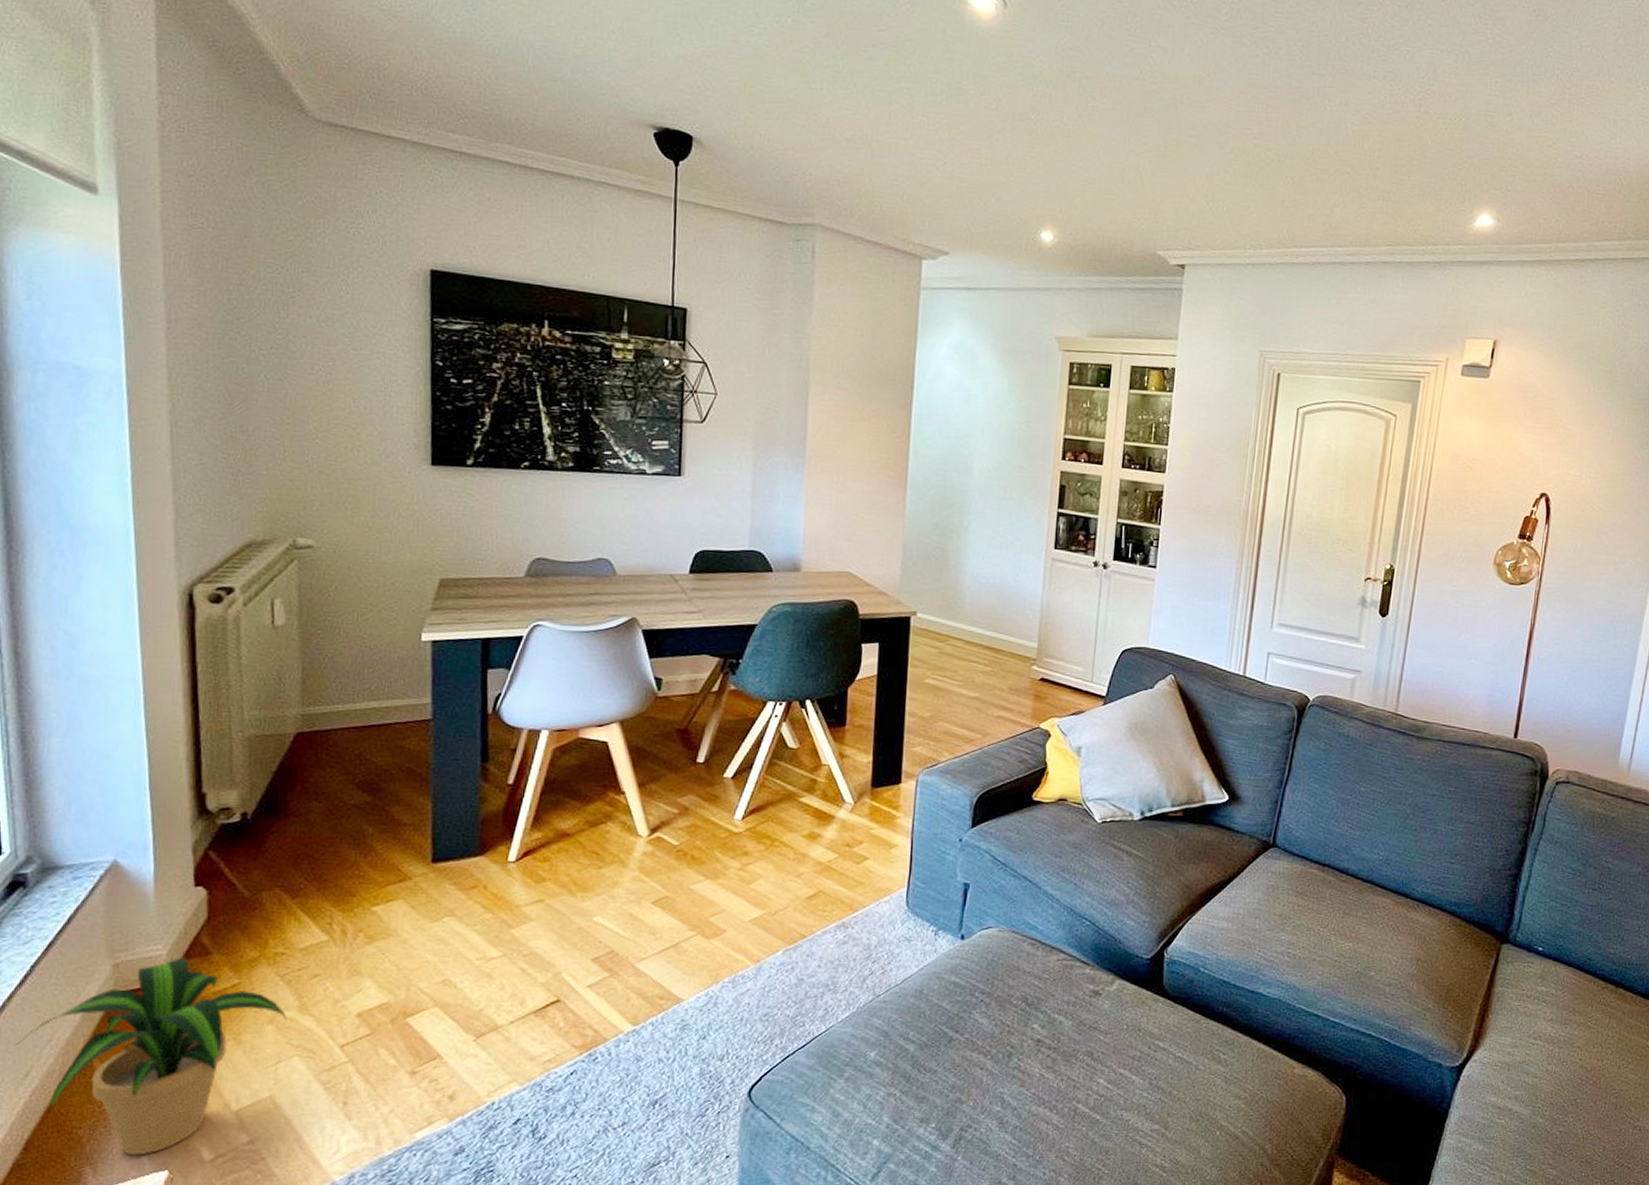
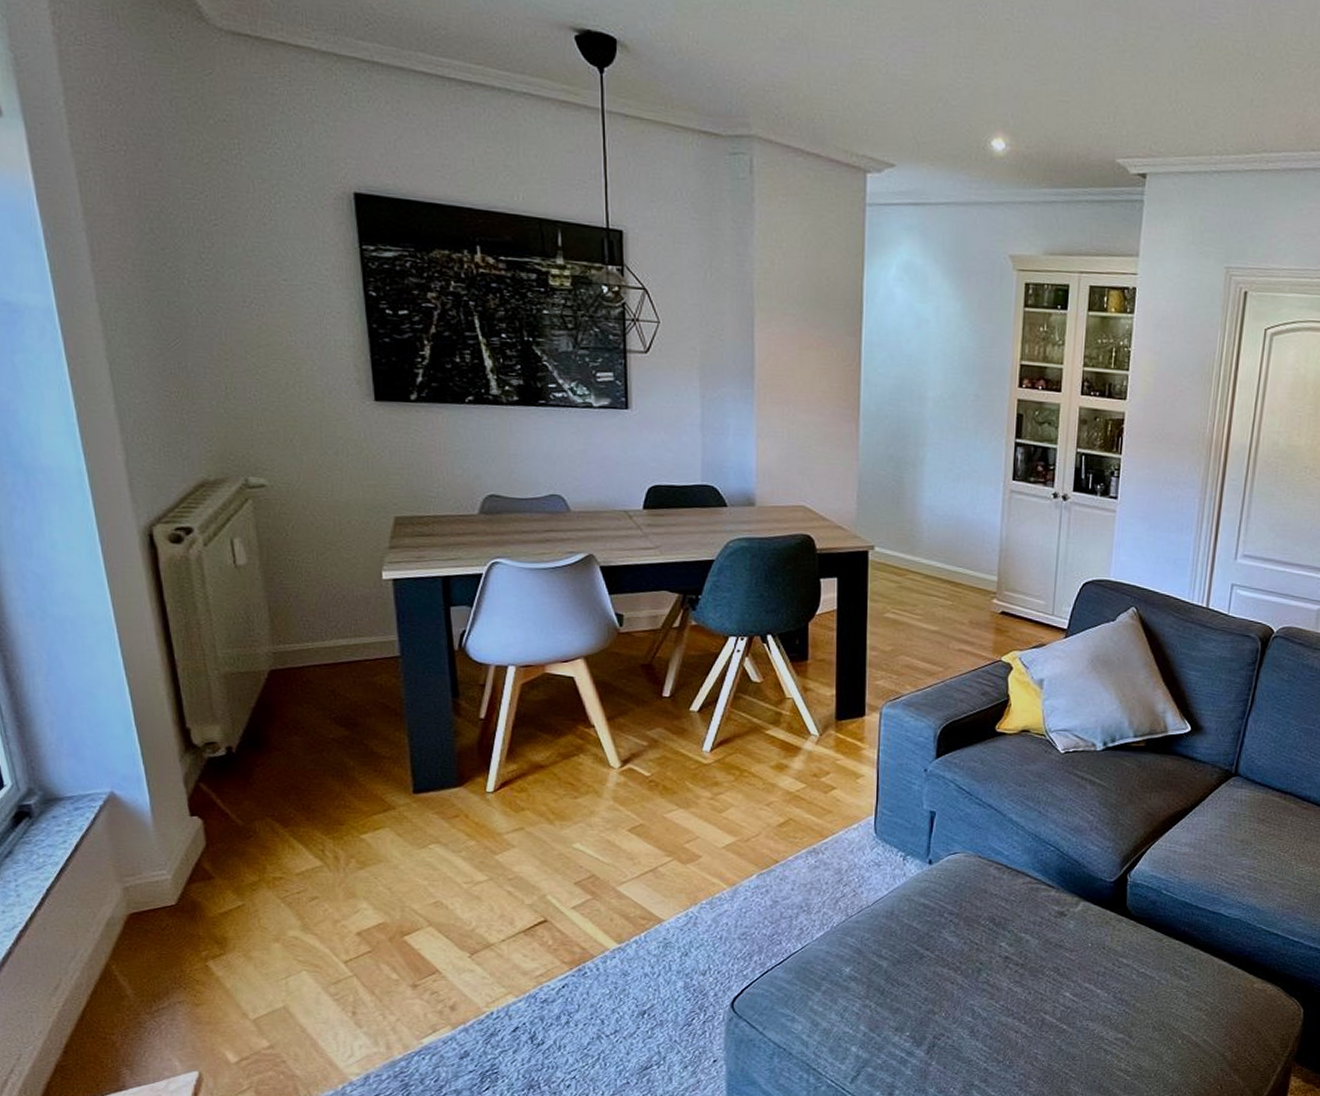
potted plant: present [14,957,287,1156] -> none [42,881,292,1058]

